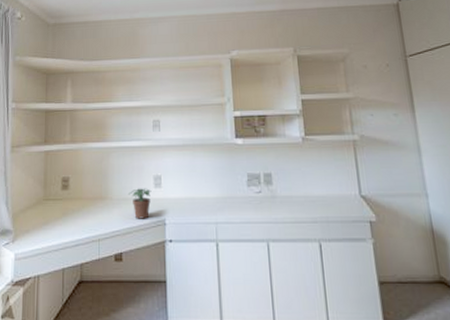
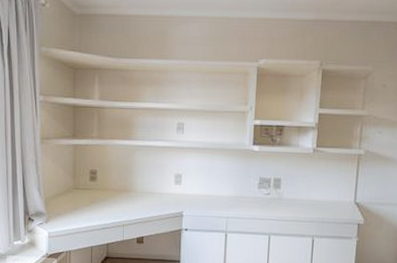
potted plant: present [129,188,152,219] -> none [151,184,172,211]

